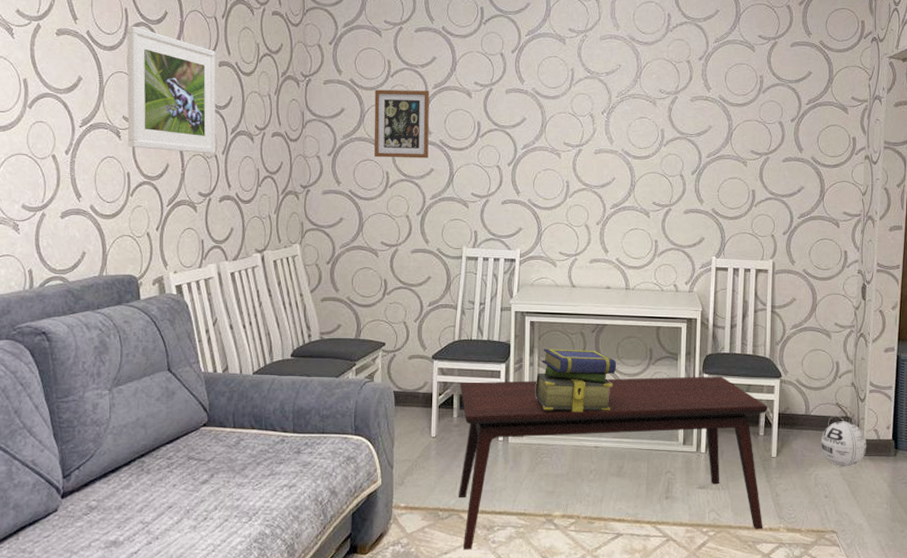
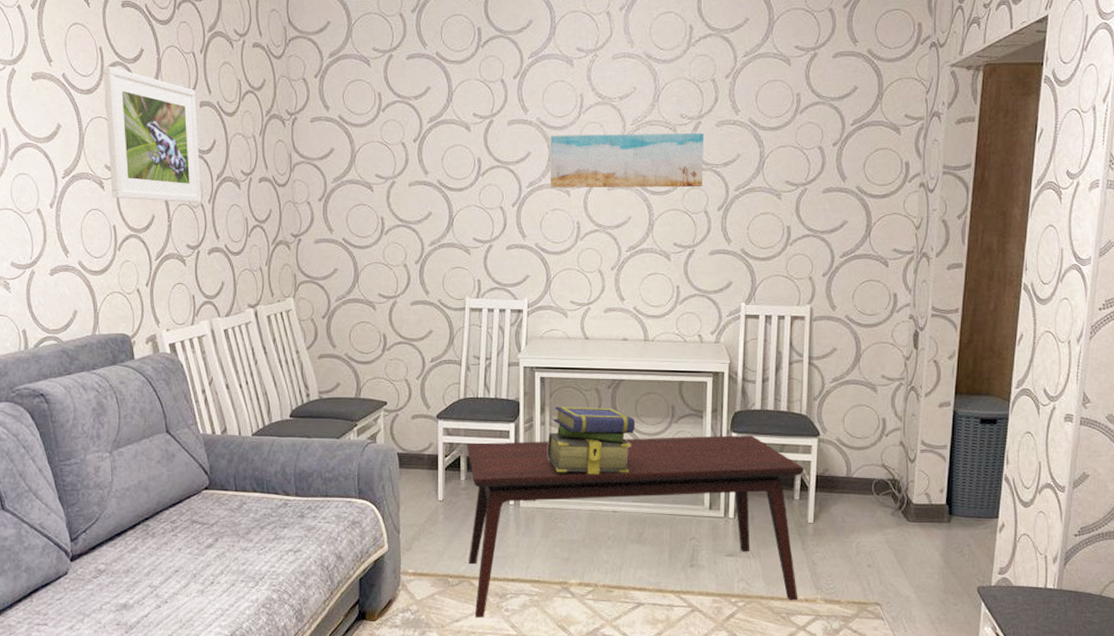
picture frame: present [374,89,429,159] -> none [365,125,426,202]
wall art: none [543,103,680,154] -> present [550,132,703,188]
ball: present [821,421,866,467] -> none [864,484,916,534]

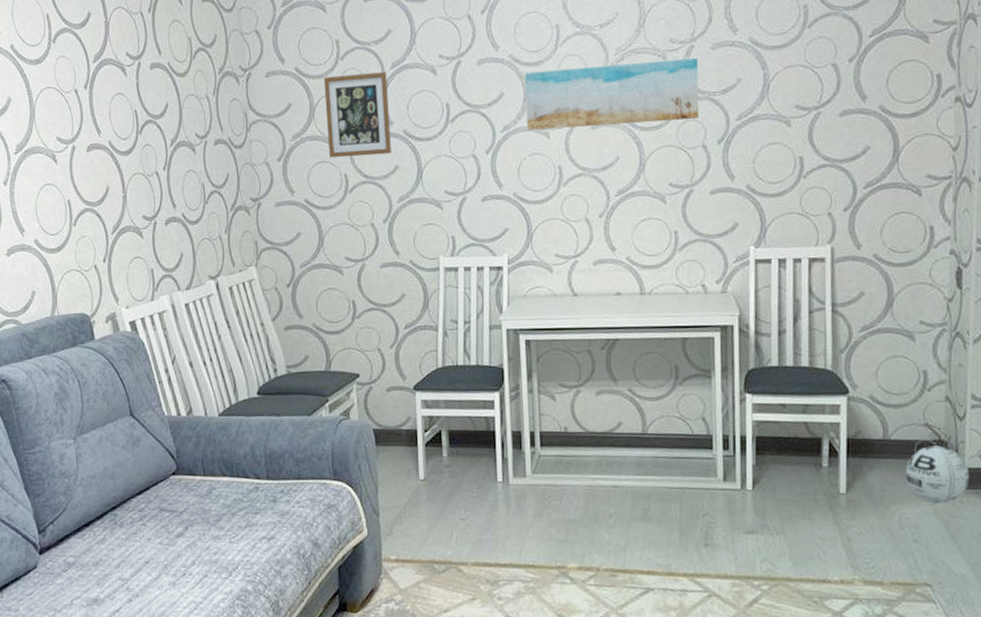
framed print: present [103,66,202,203] -> none [51,33,156,172]
picture frame: none [365,125,426,202] -> present [323,72,391,158]
coffee table: present [466,435,805,618] -> none [447,395,833,607]
stack of books: present [548,406,636,475] -> none [537,371,635,446]
ball: none [864,484,916,534] -> present [905,445,969,504]

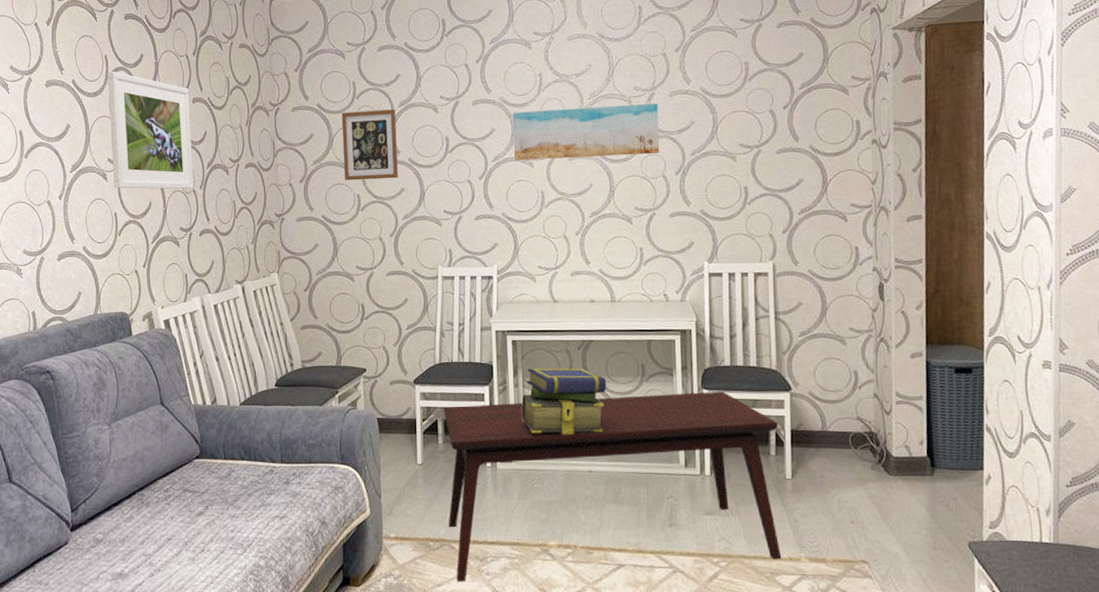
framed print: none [51,33,156,172] -> present [108,71,194,190]
coffee table: none [447,395,833,607] -> present [443,391,782,582]
stack of books: none [537,371,635,446] -> present [522,368,607,435]
ball: present [905,445,969,504] -> none [842,437,897,489]

